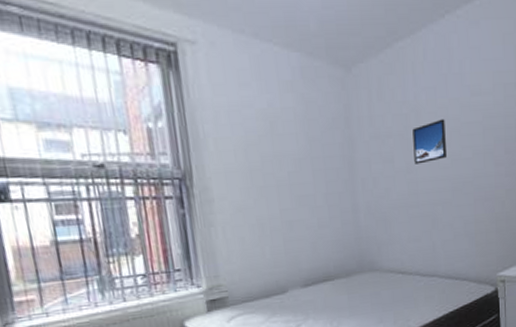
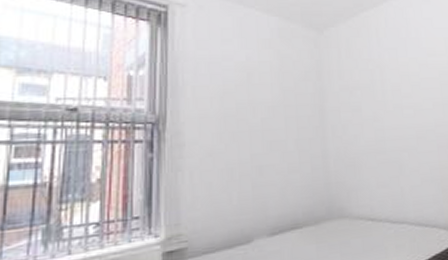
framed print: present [412,118,446,165] -> none [378,74,409,114]

